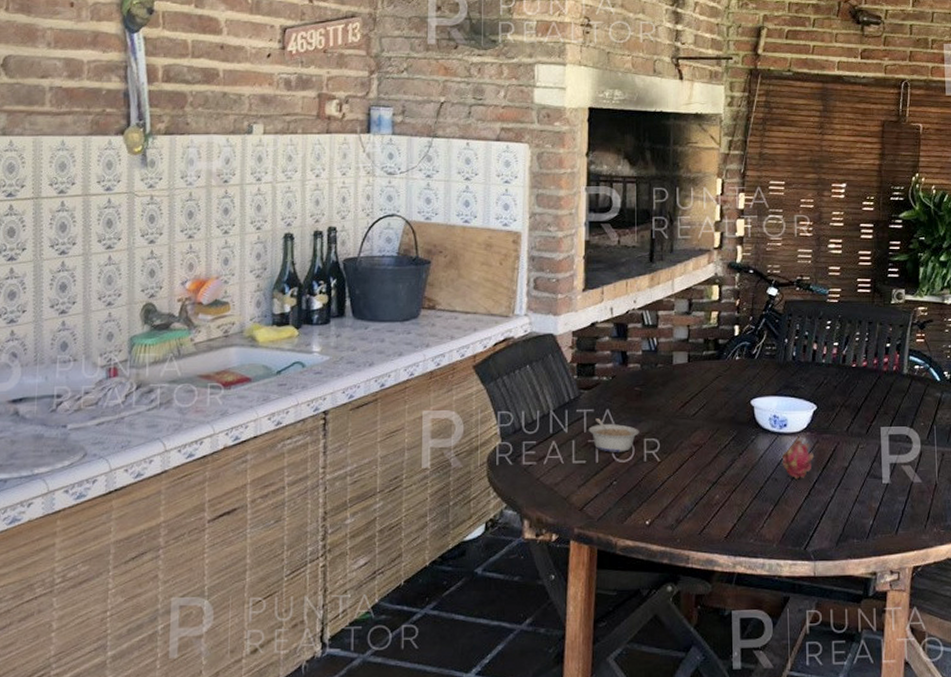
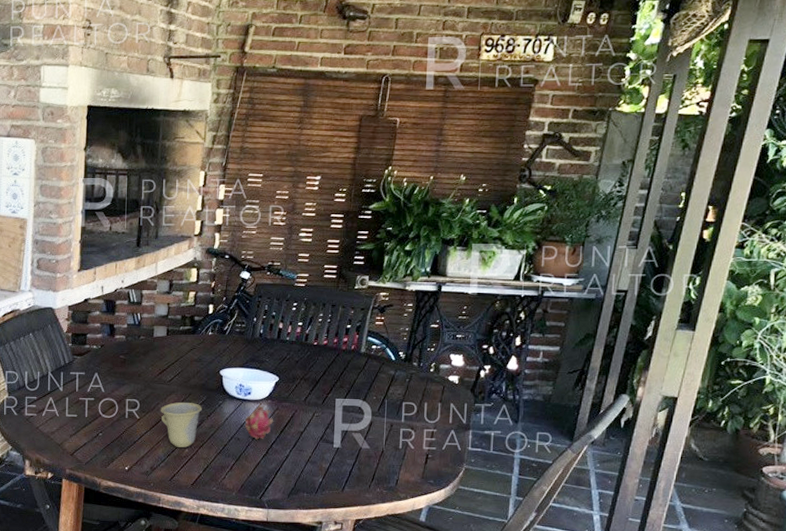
legume: present [588,418,640,452] -> none [79,380,123,409]
cup: none [684,439,732,493] -> present [160,402,202,448]

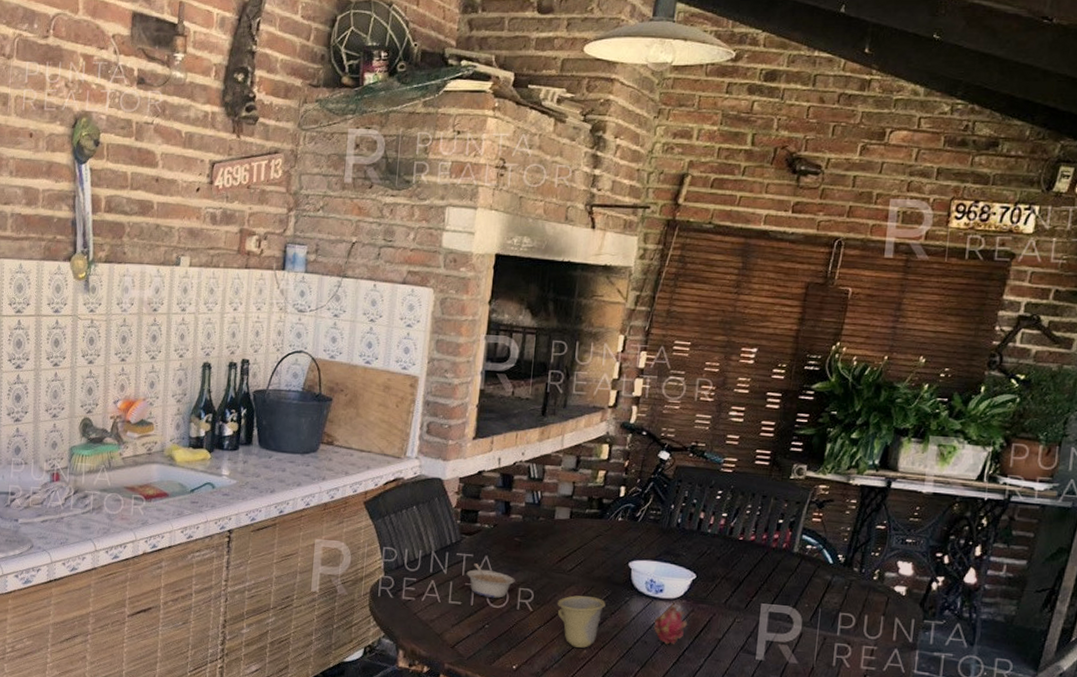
legume: none [79,380,123,409] -> present [466,563,515,598]

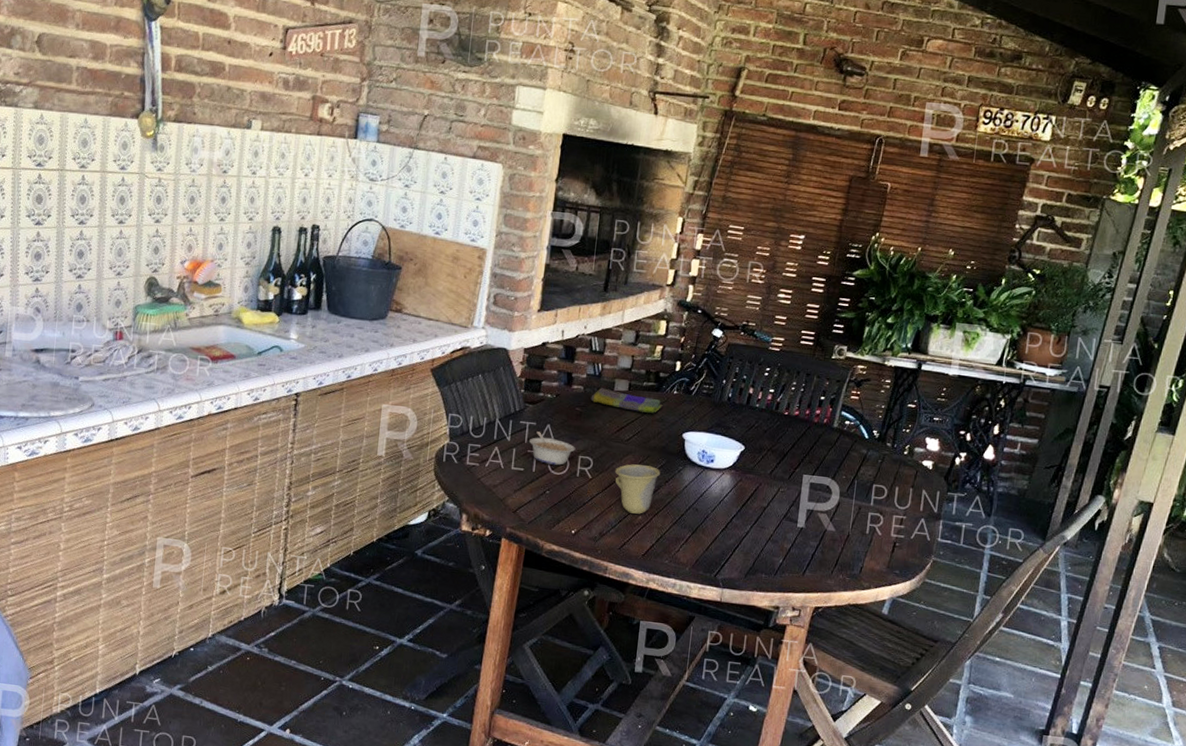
dish towel: none [530,516,607,542] -> present [590,388,663,413]
fruit: present [653,602,688,645] -> none [704,472,736,512]

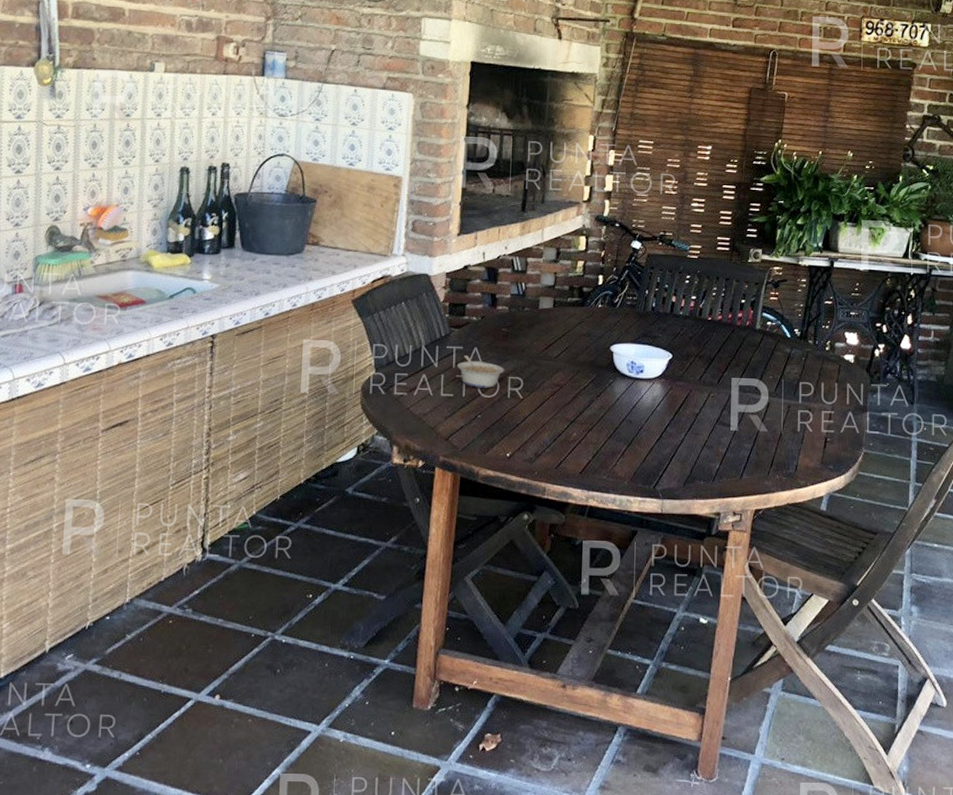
dish towel: present [590,388,663,413] -> none [516,307,589,328]
cup: present [614,464,660,514] -> none [545,381,591,431]

